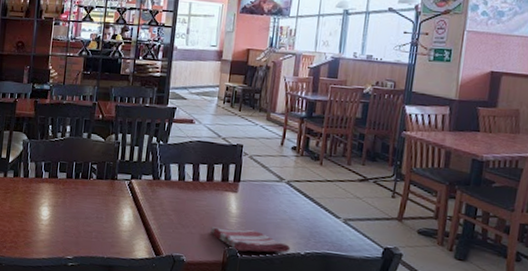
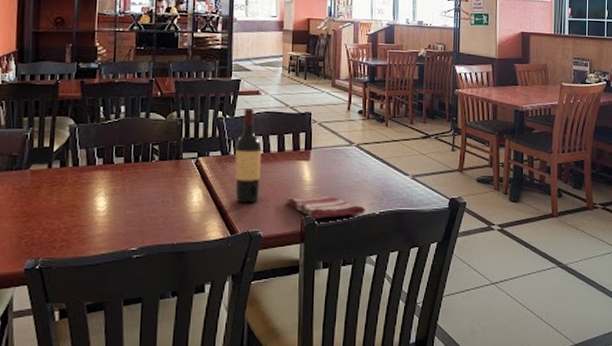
wine bottle: none [162,136,192,228] -> present [235,108,262,203]

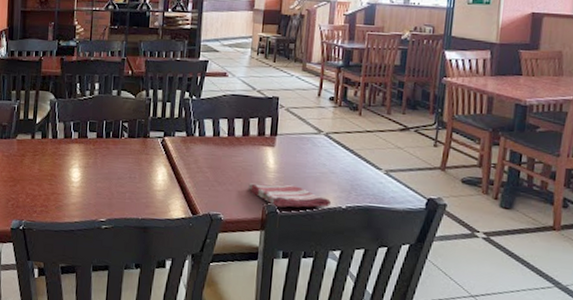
wine bottle: present [235,108,262,203] -> none [198,90,227,186]

